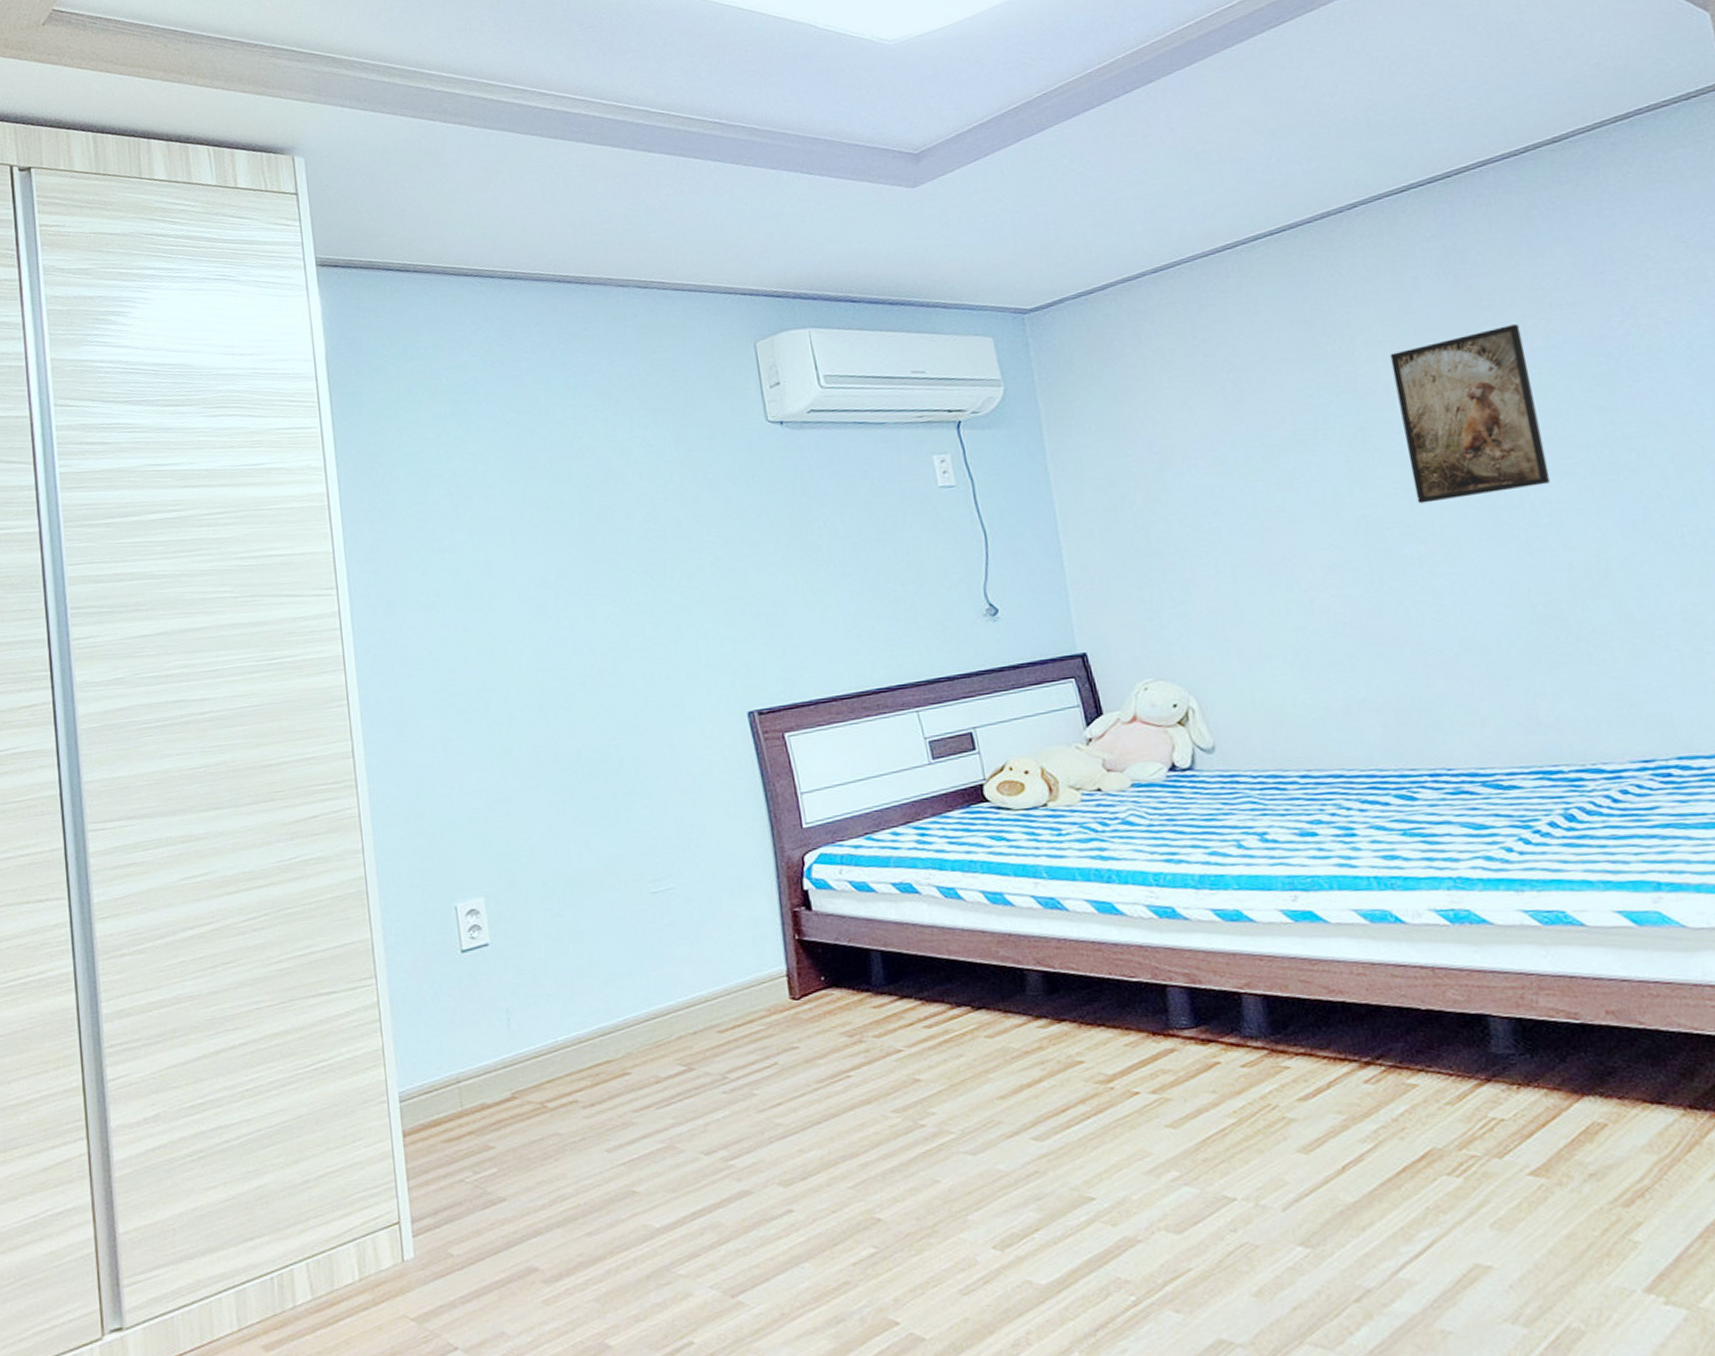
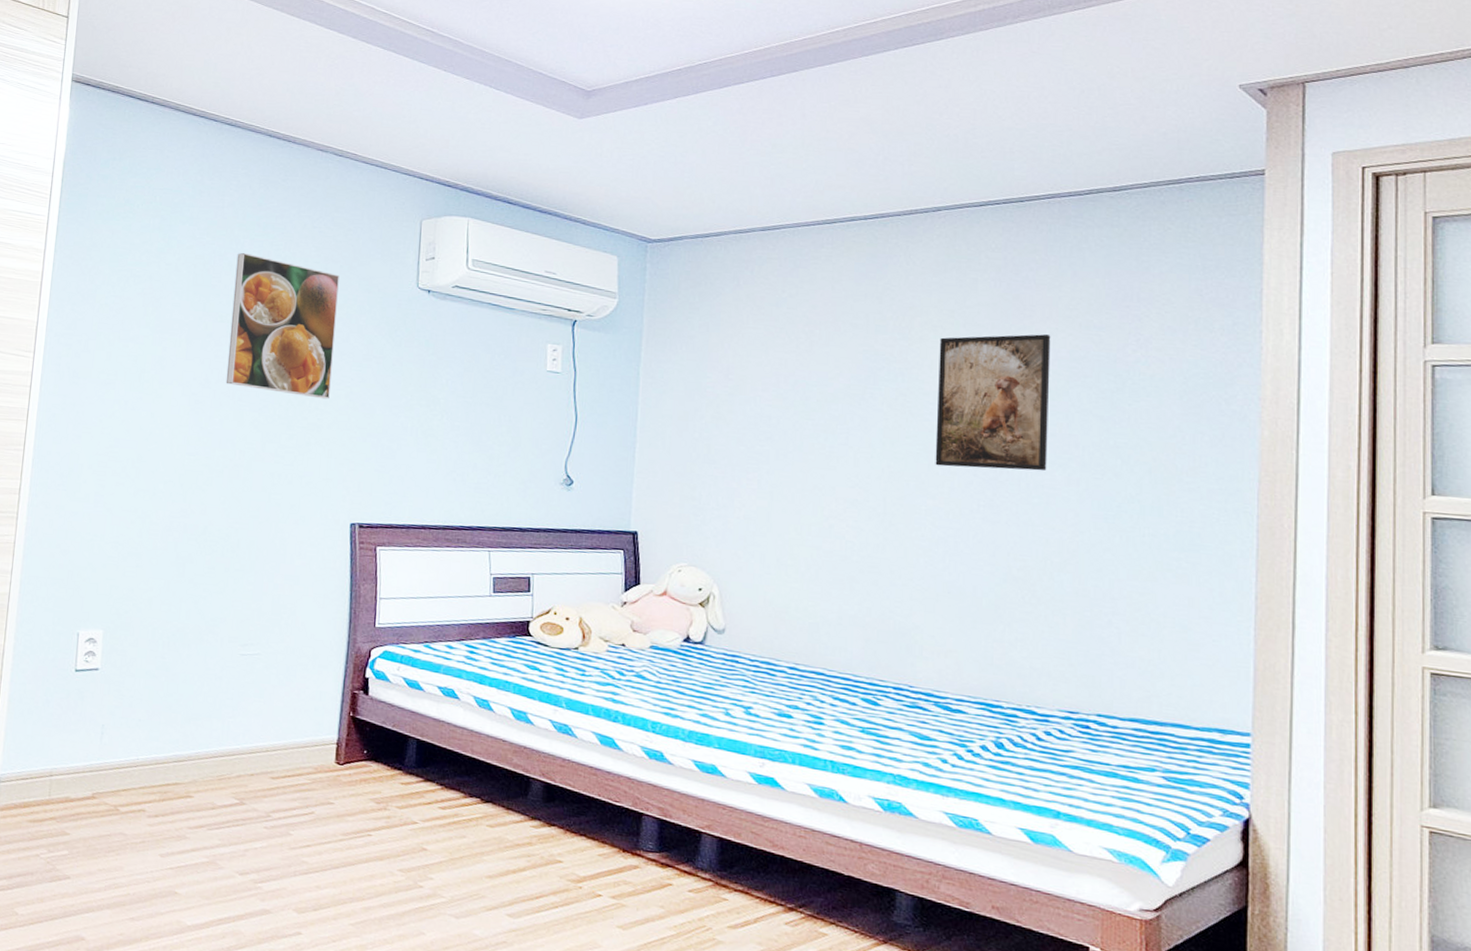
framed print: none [549,422,692,579] -> present [225,252,339,399]

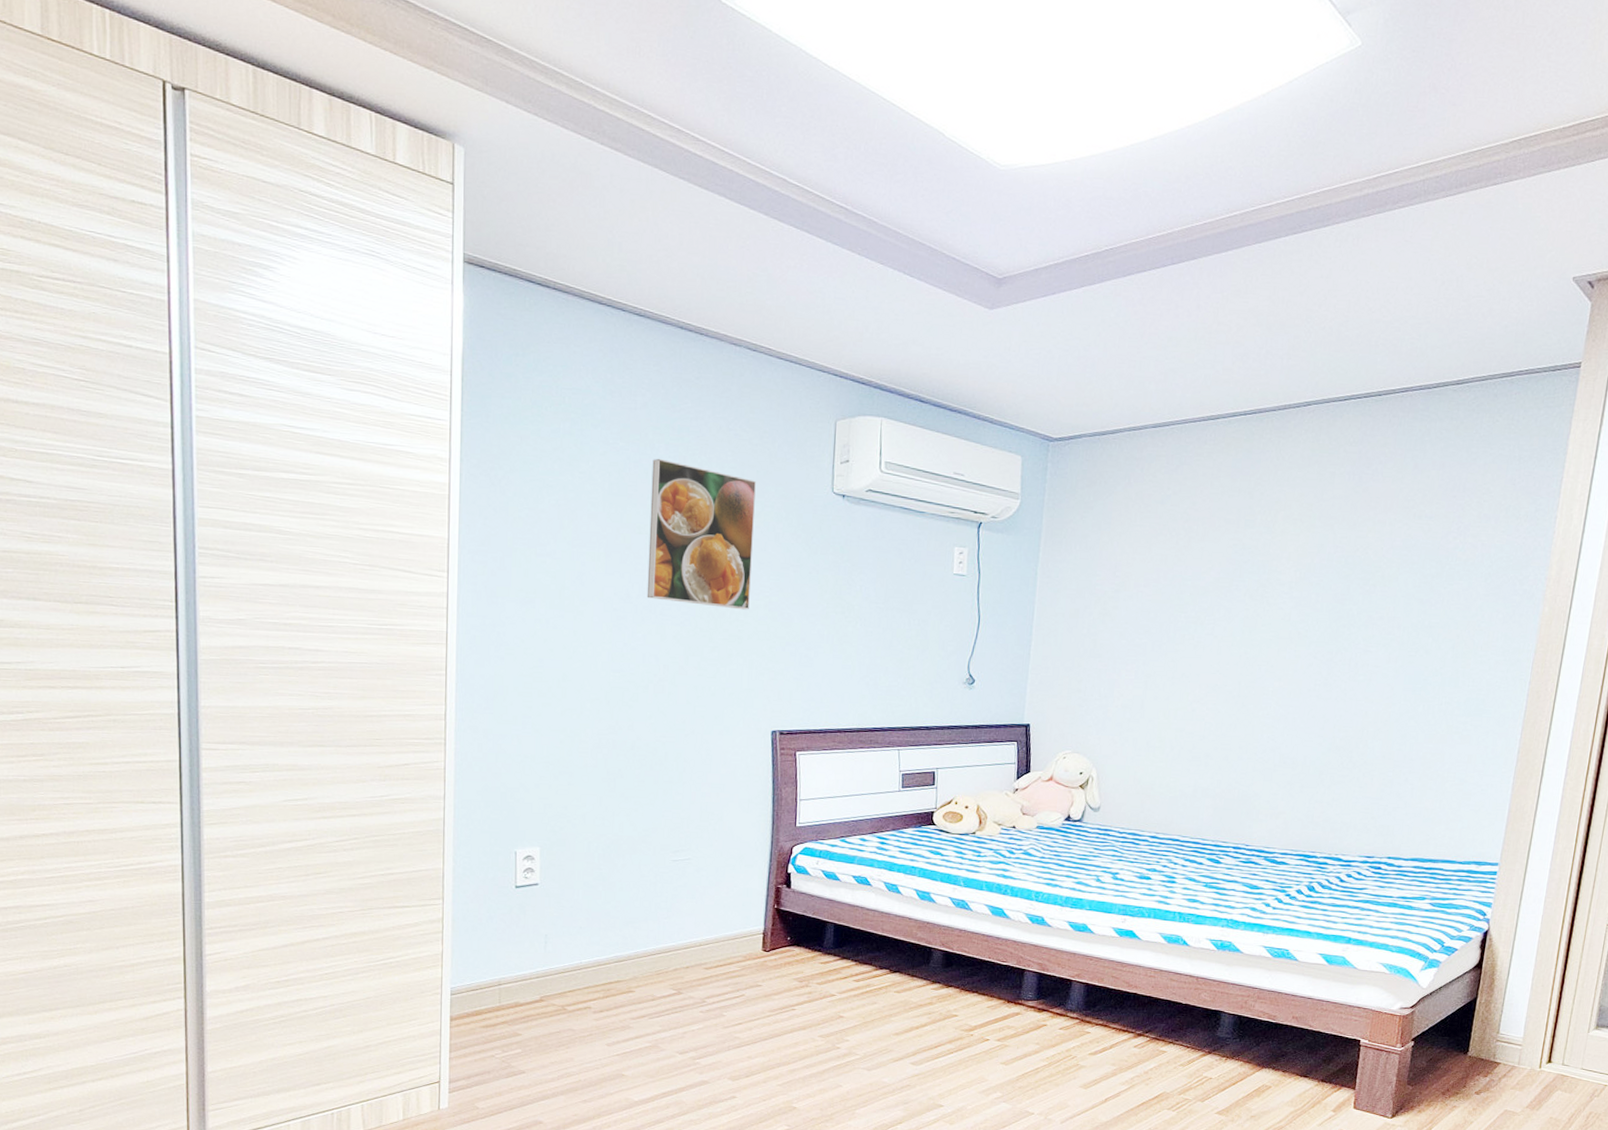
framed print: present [935,334,1051,471] -> none [1284,524,1390,651]

